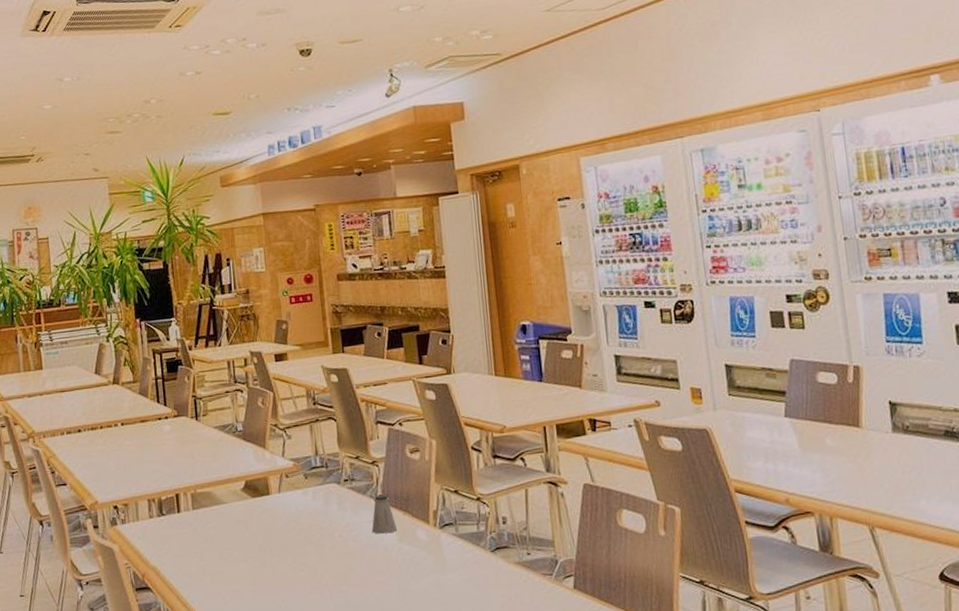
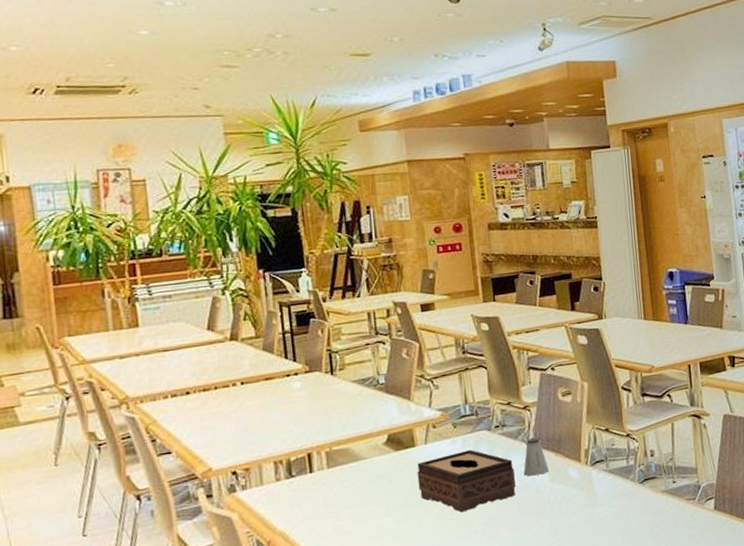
tissue box: none [271,501,364,565] -> present [417,449,516,513]

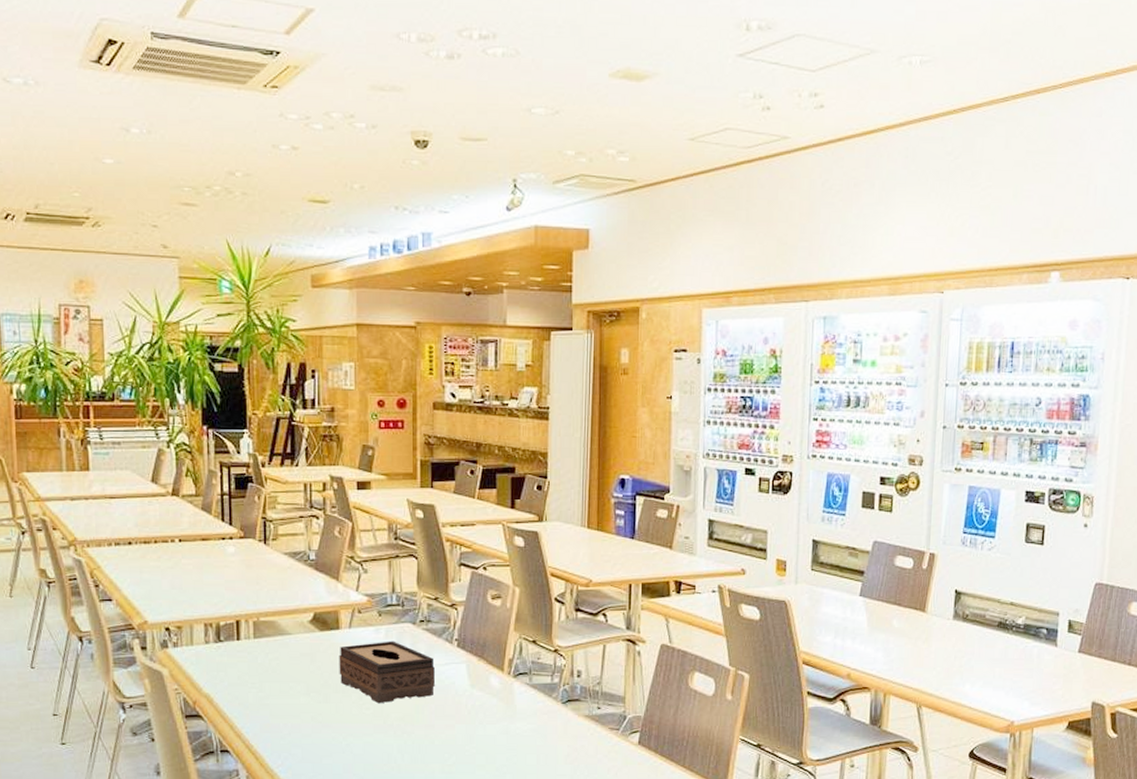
saltshaker: present [523,437,550,476] -> none [444,639,471,678]

